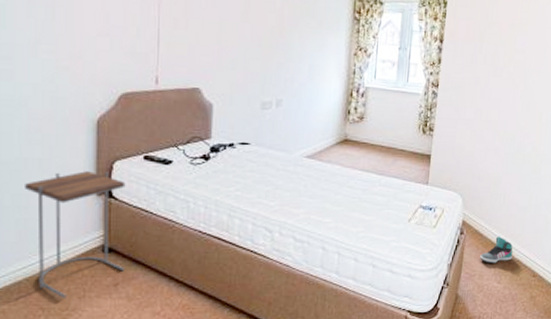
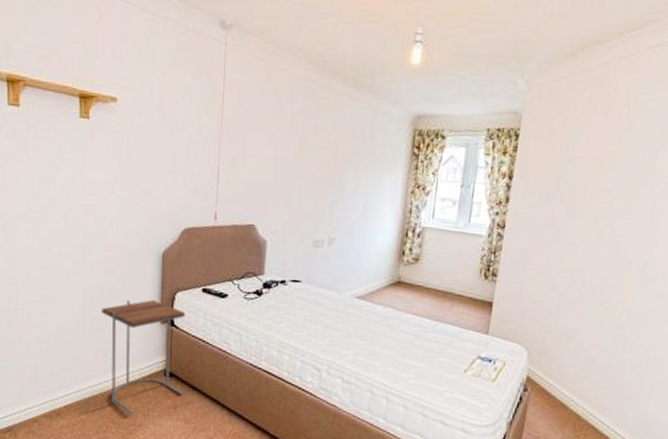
sneaker: present [480,236,513,263] -> none [546,397,587,427]

